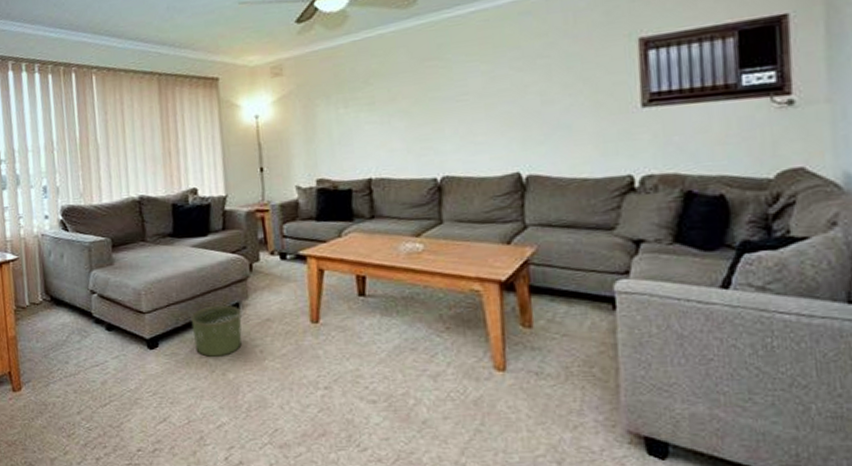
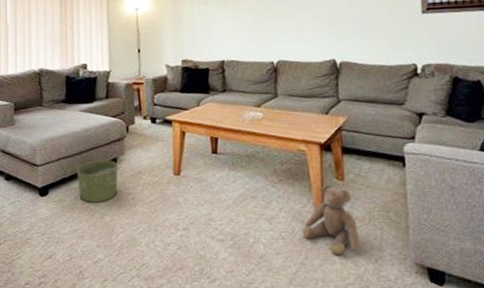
teddy bear: none [476,333,553,421] -> present [302,185,359,255]

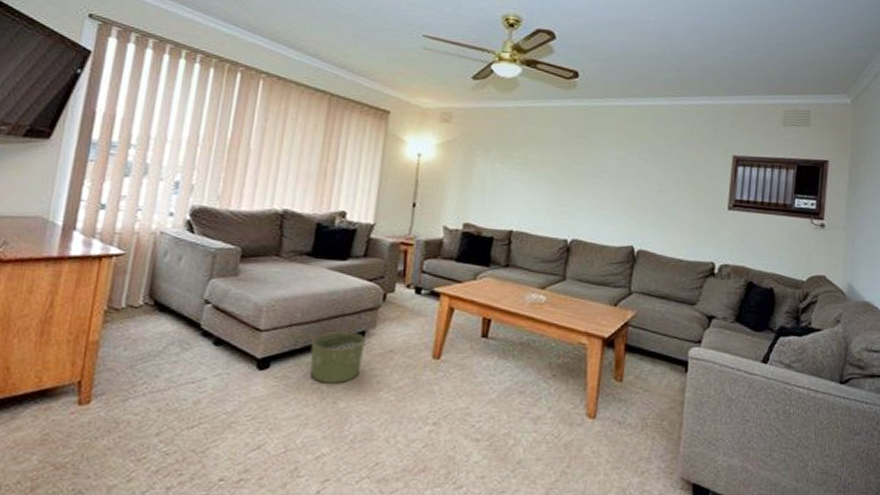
teddy bear: present [302,185,359,255] -> none [568,385,629,465]

